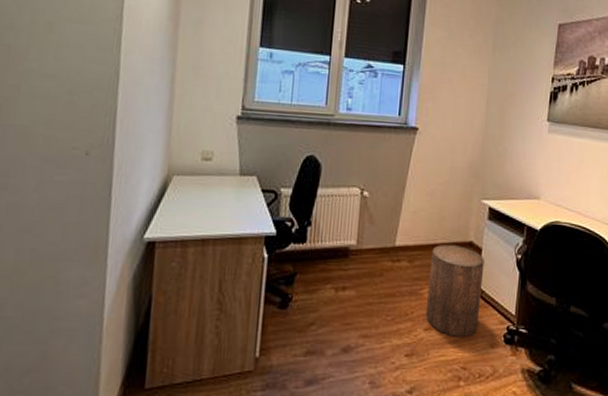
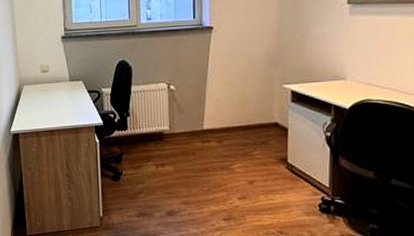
stool: present [425,245,485,337] -> none [238,126,292,206]

